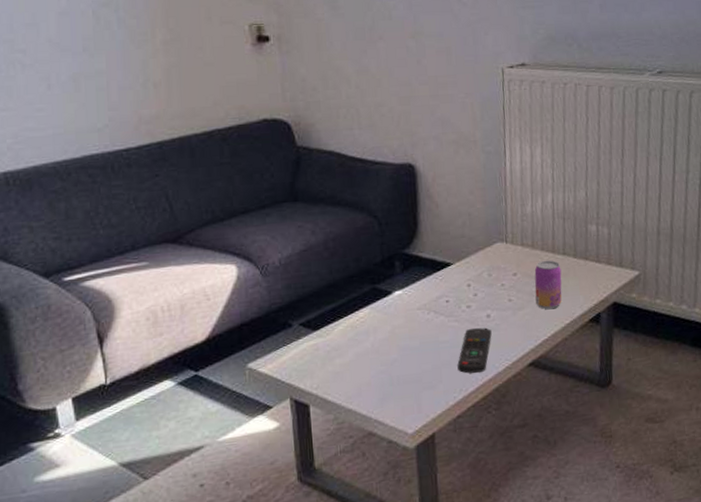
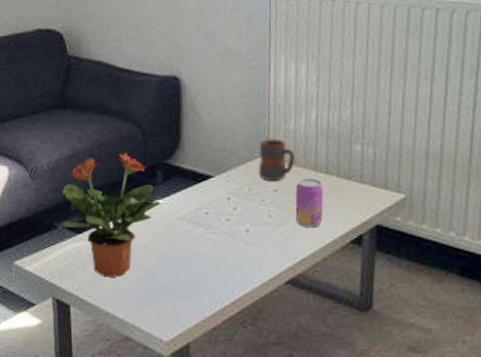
potted plant: none [296,244,400,374] -> present [61,153,161,278]
remote control: present [457,327,492,374] -> none [214,241,250,287]
mug: none [497,223,533,266] -> present [258,139,295,181]

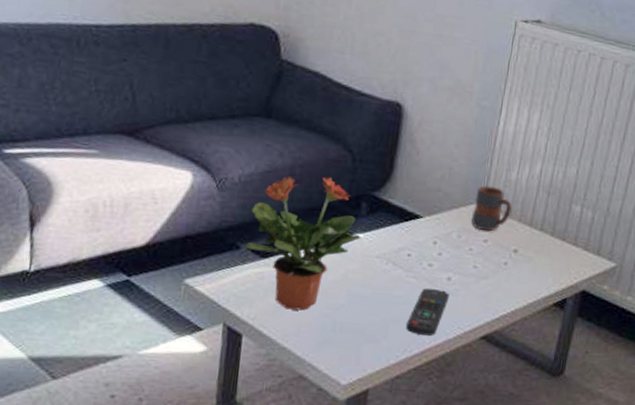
remote control: none [214,241,250,287] -> present [406,288,449,336]
beverage can: present [295,178,324,228] -> none [501,232,535,285]

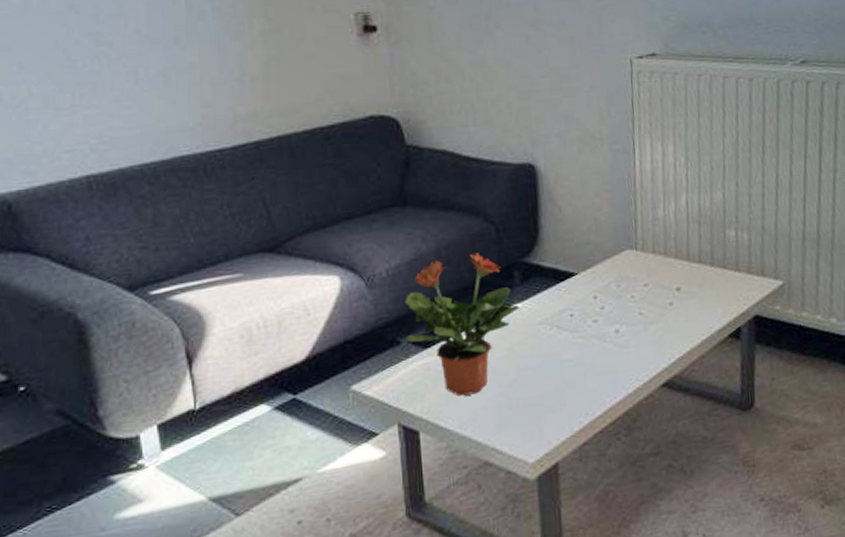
remote control: present [406,288,449,336] -> none [583,344,621,396]
mug: present [471,185,512,232] -> none [626,228,666,275]

